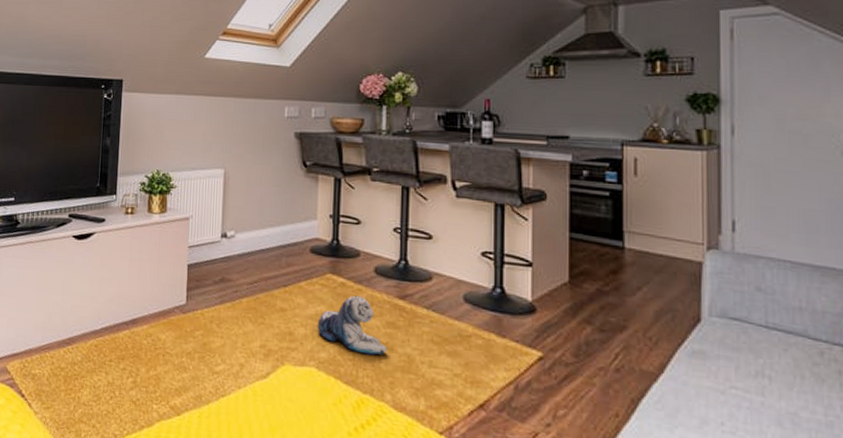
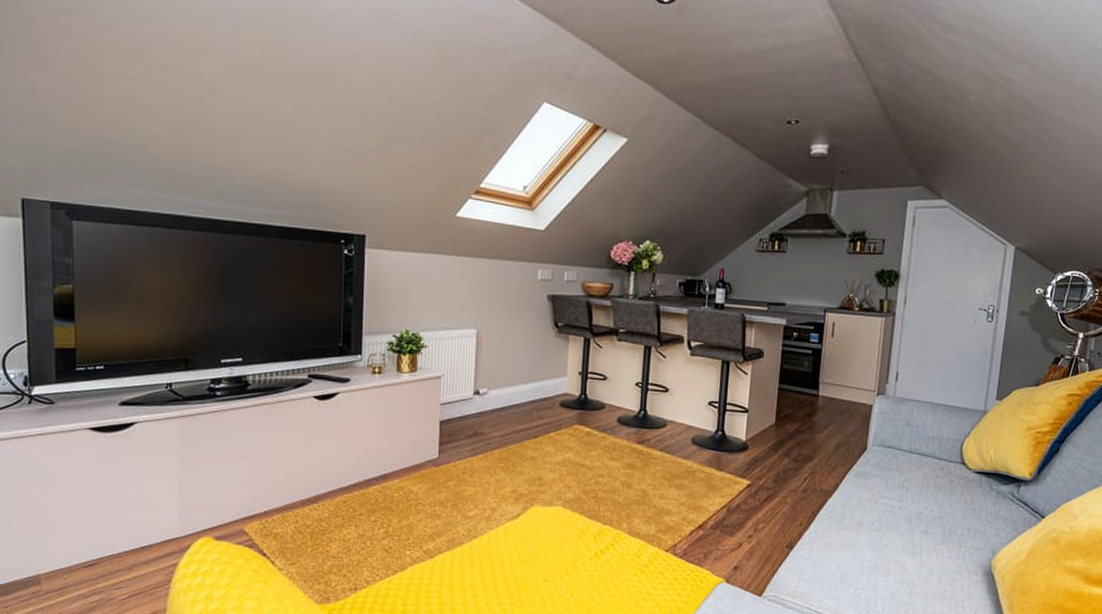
plush toy: present [317,295,388,356] -> none [564,442,626,493]

